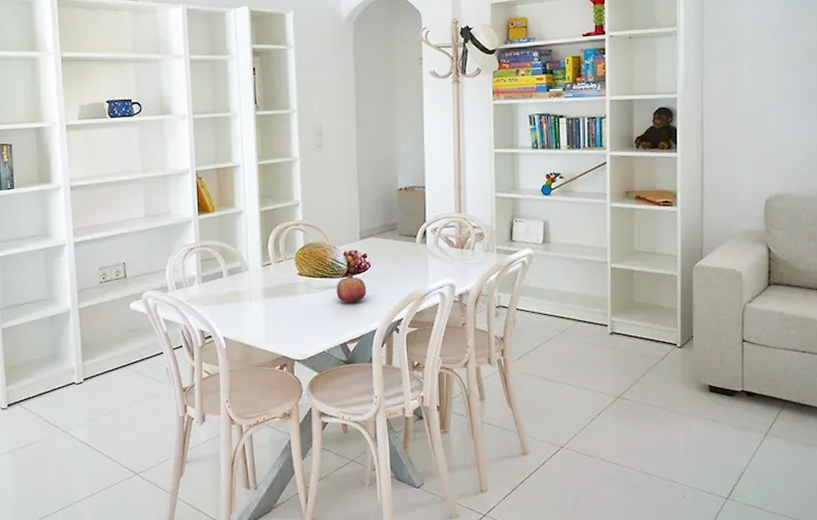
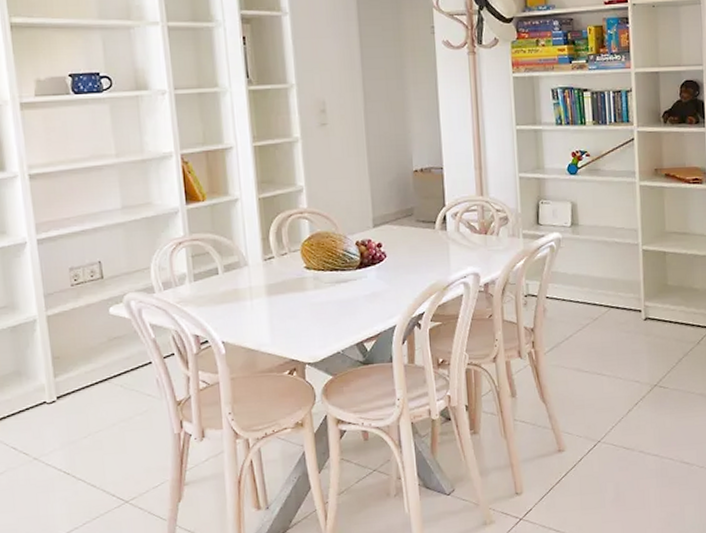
fruit: present [336,274,366,304] -> none [349,265,383,299]

